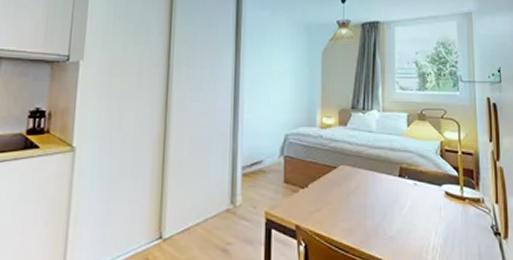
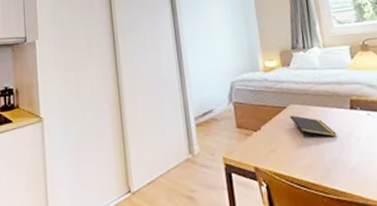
notepad: none [339,176,382,203] -> present [290,115,337,138]

